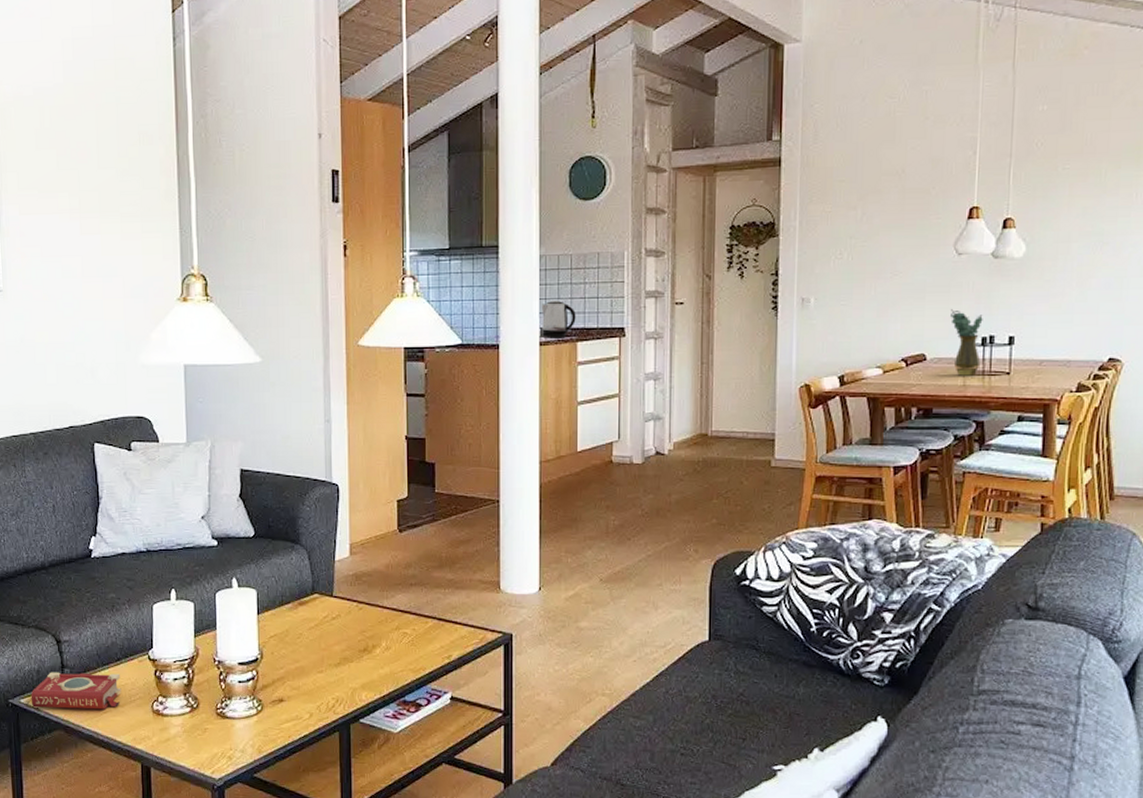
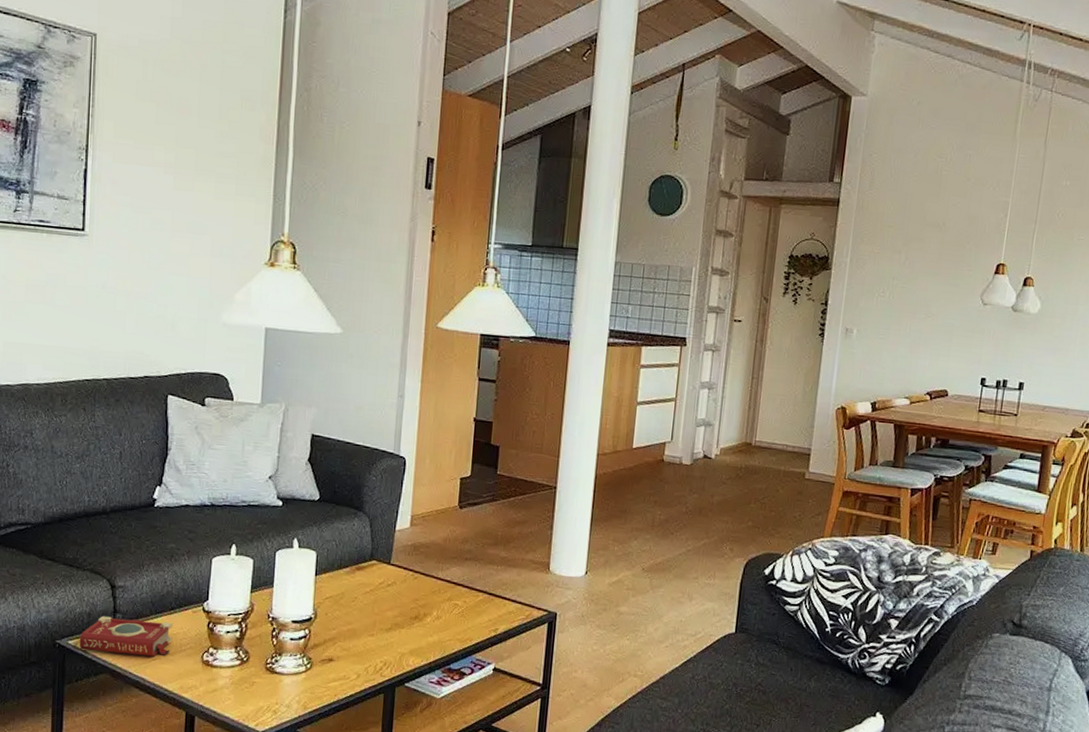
kettle: present [541,301,576,339] -> none [609,305,643,342]
vase: present [951,309,983,376] -> none [971,353,999,414]

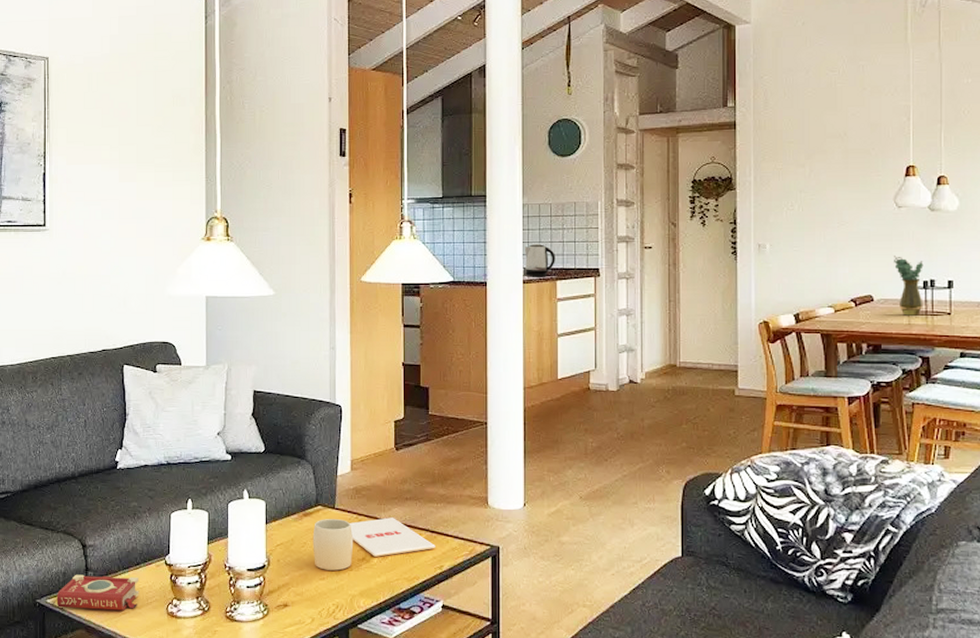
mug: none [363,574,408,628] -> present [312,519,354,571]
magazine: none [404,577,492,616] -> present [349,517,435,557]
kettle: none [609,305,643,342] -> present [524,244,555,277]
vase: none [971,353,999,414] -> present [894,256,924,316]

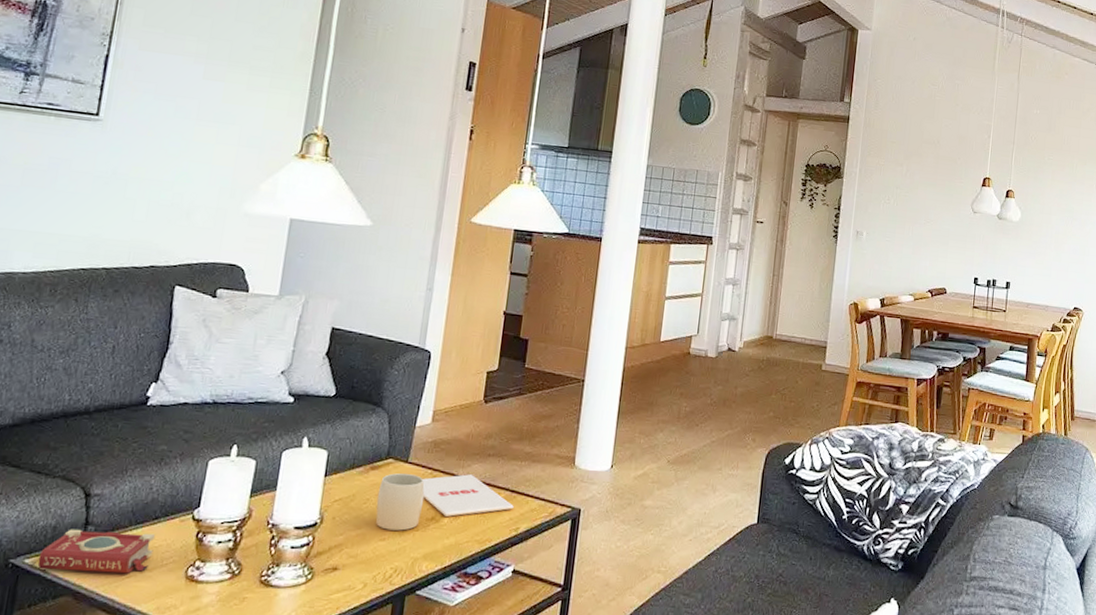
kettle: present [524,244,555,277] -> none [640,205,673,240]
vase: present [894,256,924,316] -> none [966,255,989,310]

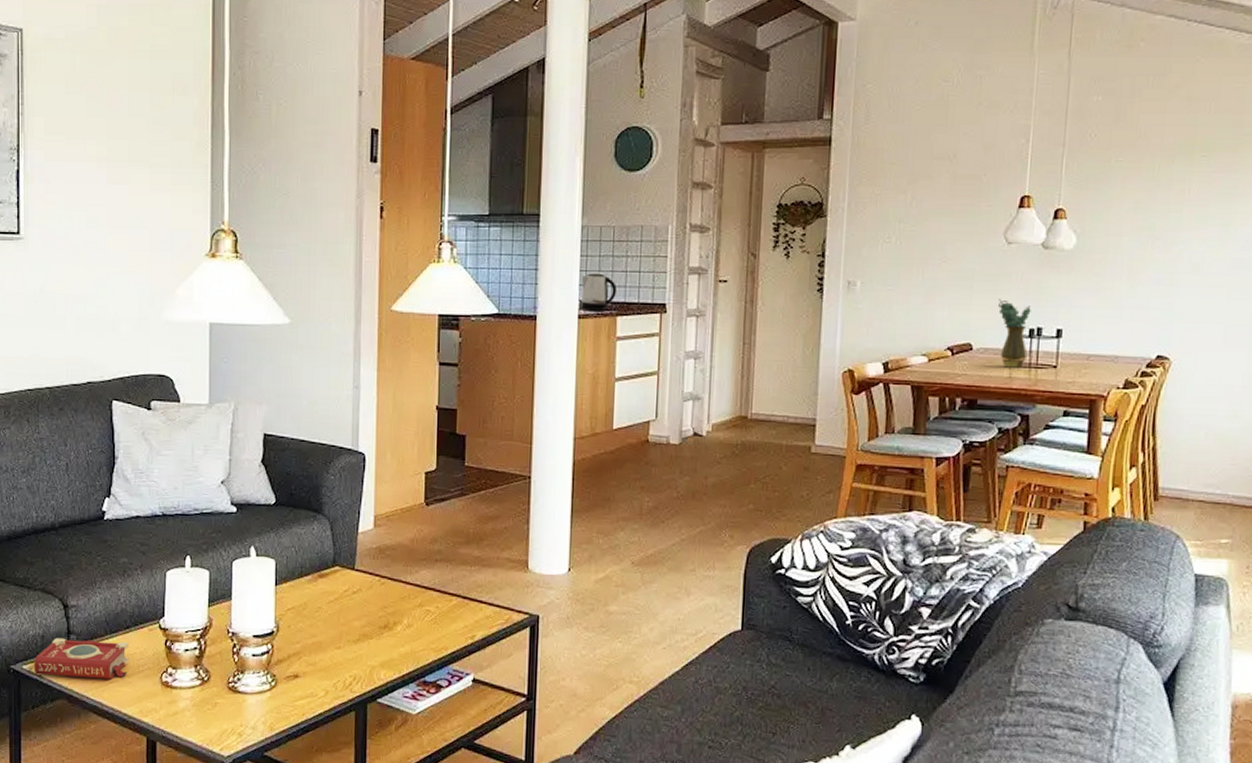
mug: present [375,473,425,531] -> none [328,581,375,639]
magazine: present [421,474,514,517] -> none [370,581,467,625]
kettle: none [640,205,673,240] -> present [580,273,617,312]
vase: none [966,255,989,310] -> present [998,299,1031,368]

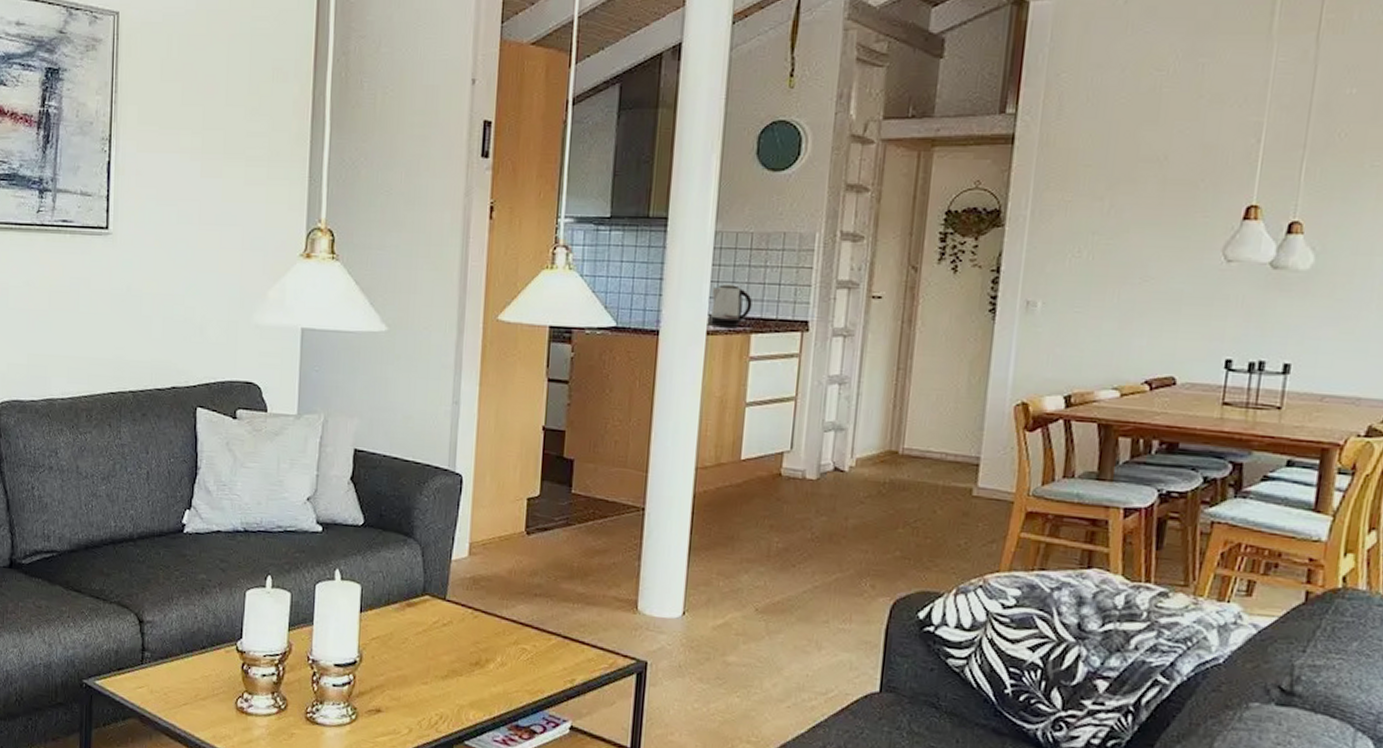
book: present [34,638,129,679] -> none [106,654,205,701]
vase: present [998,299,1031,368] -> none [1211,326,1253,408]

